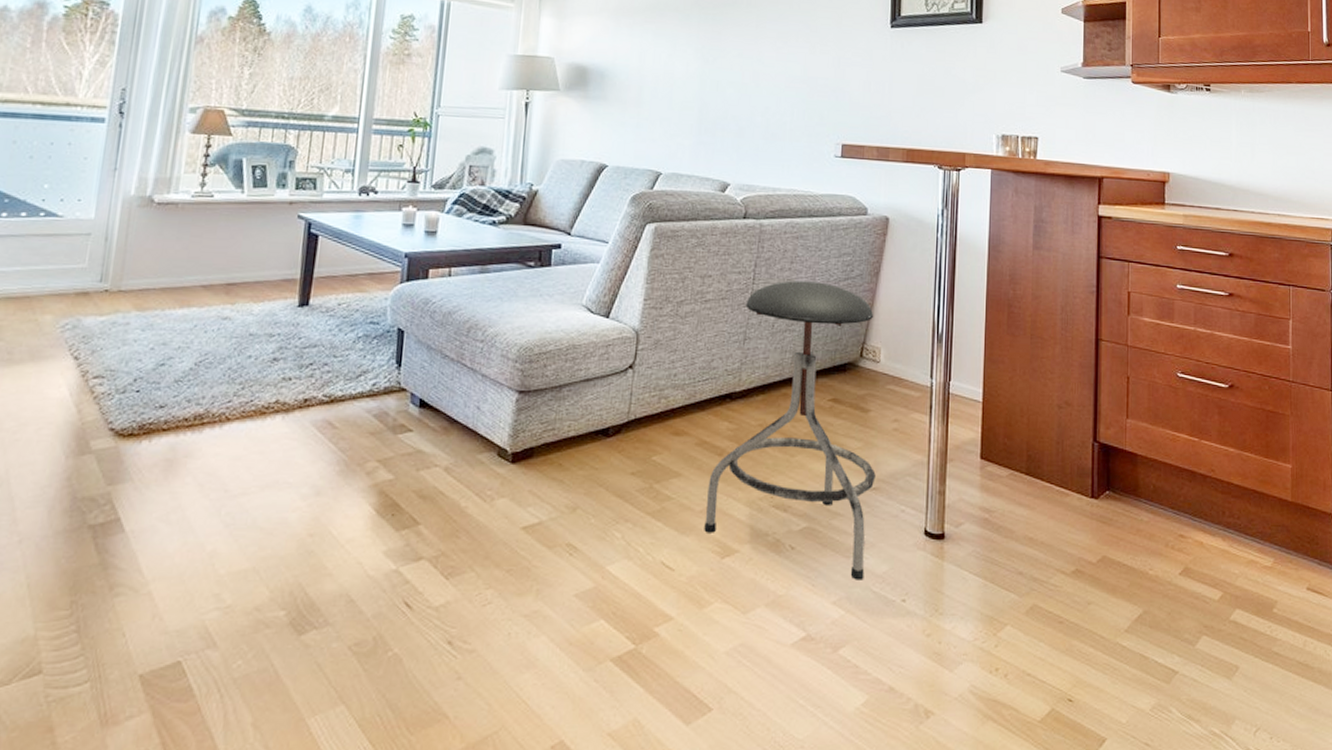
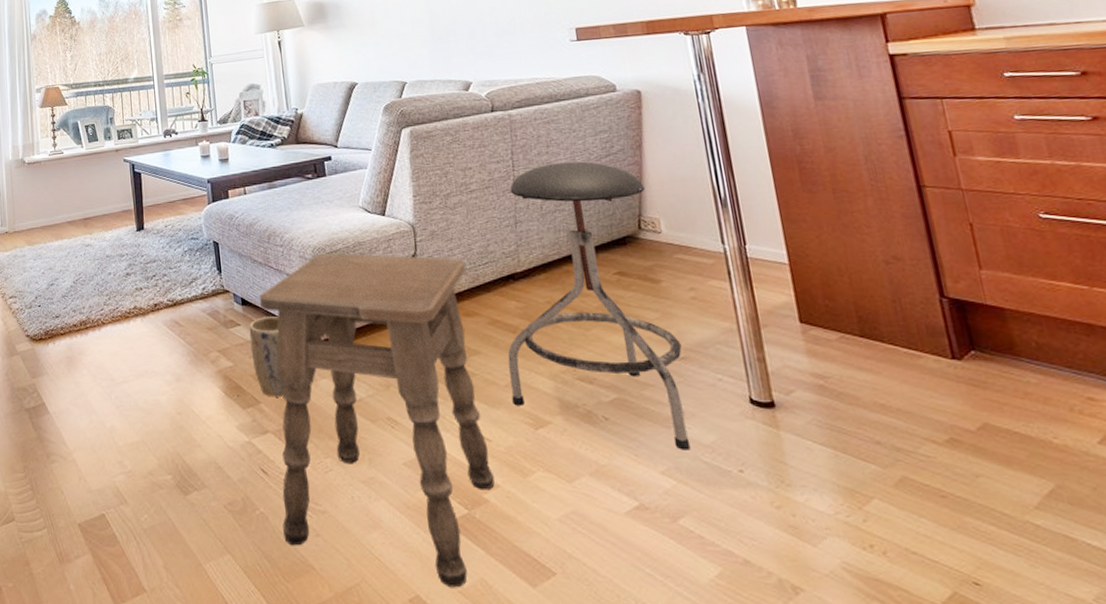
side table: none [417,354,685,730] -> present [260,253,495,588]
plant pot: none [419,423,462,518] -> present [249,316,285,397]

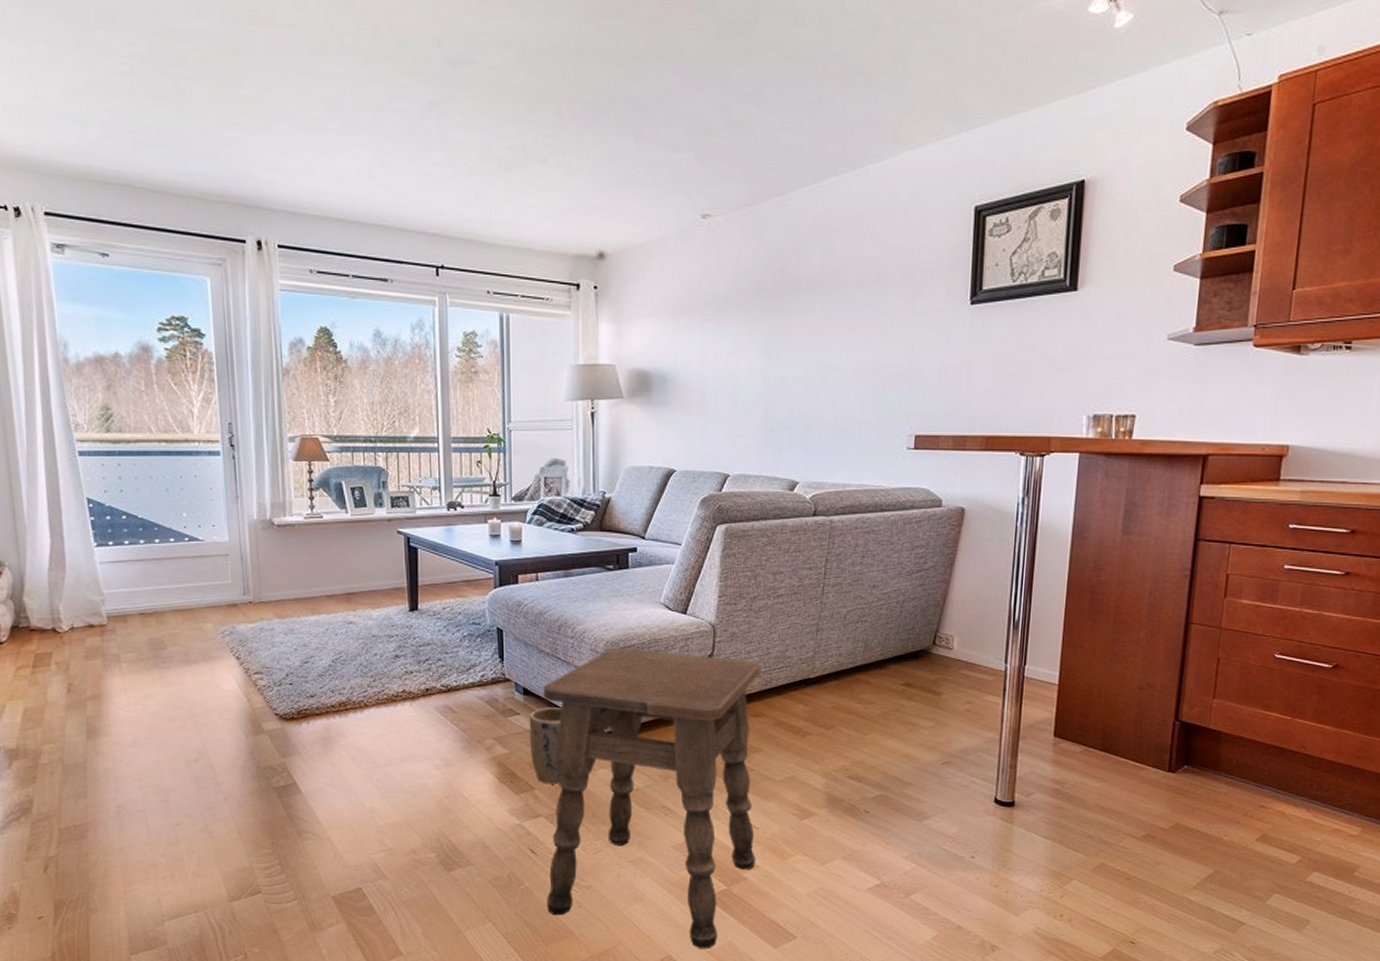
stool: present [507,161,691,450] -> none [784,574,948,840]

